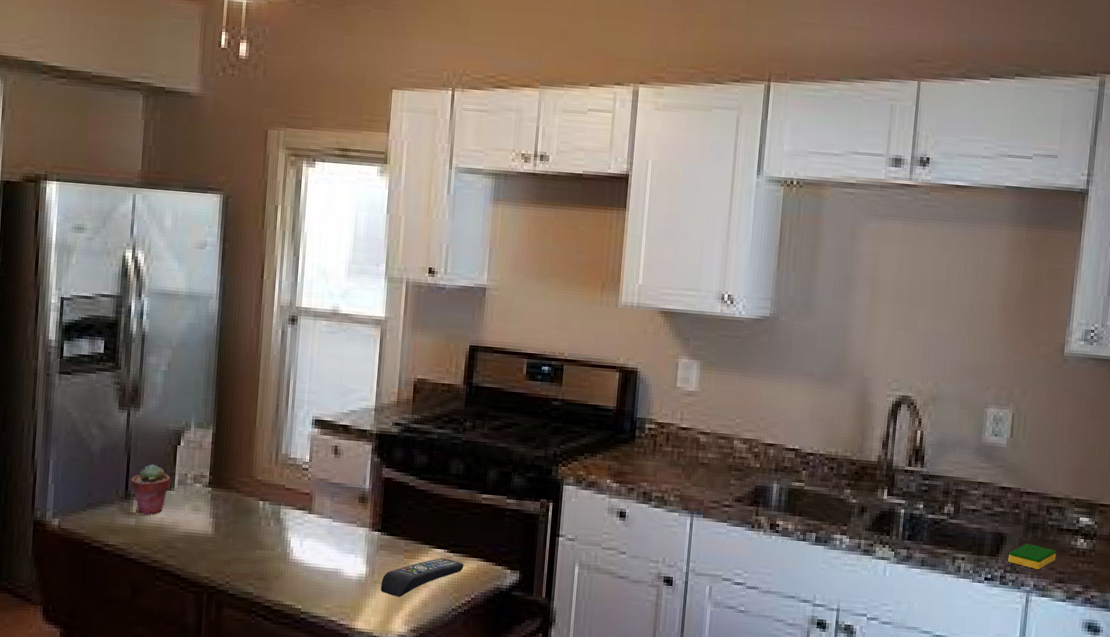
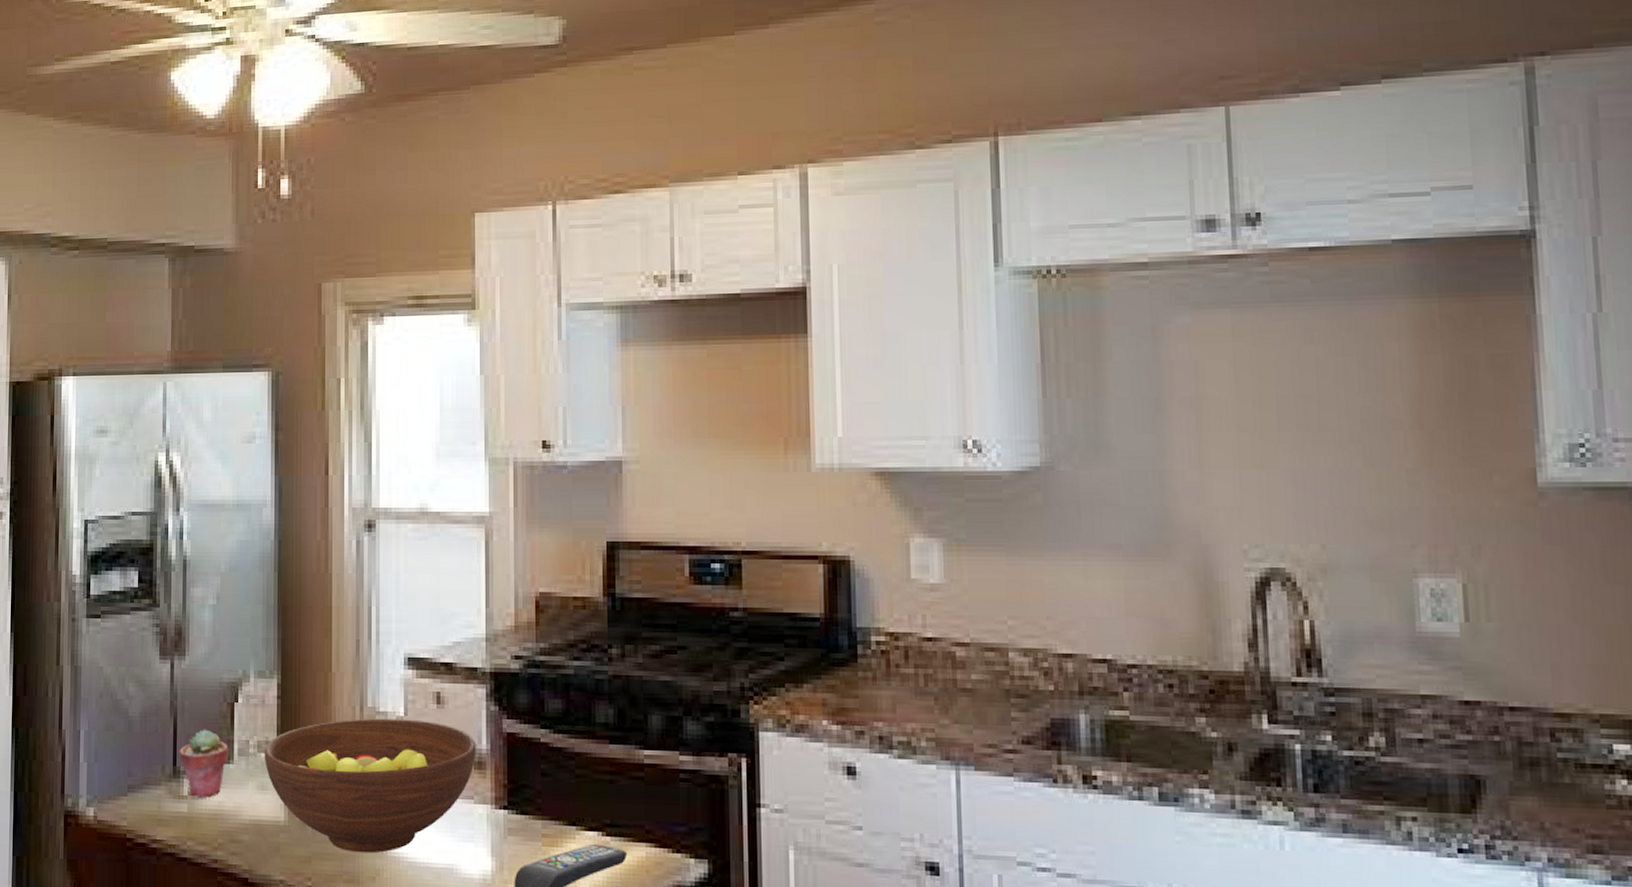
fruit bowl: none [198,462,362,560] -> present [264,718,476,854]
dish sponge: present [1008,543,1057,570] -> none [1494,790,1582,833]

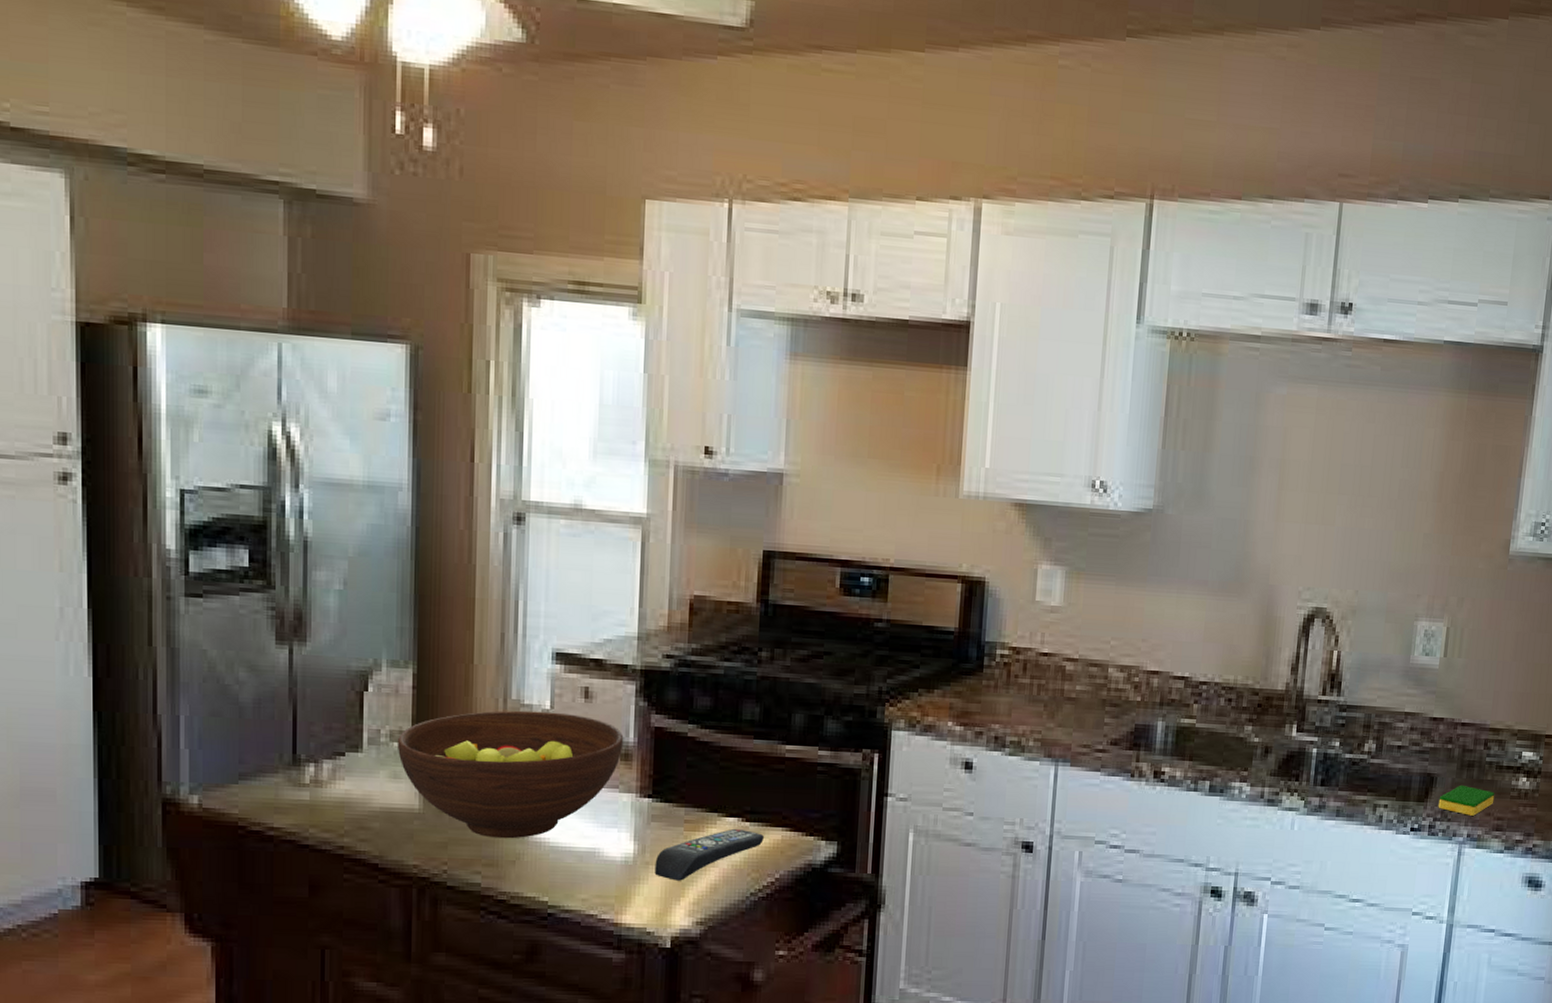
potted succulent: present [178,729,229,798] -> none [298,717,357,786]
dish sponge: none [1494,790,1582,833] -> present [1438,784,1495,816]

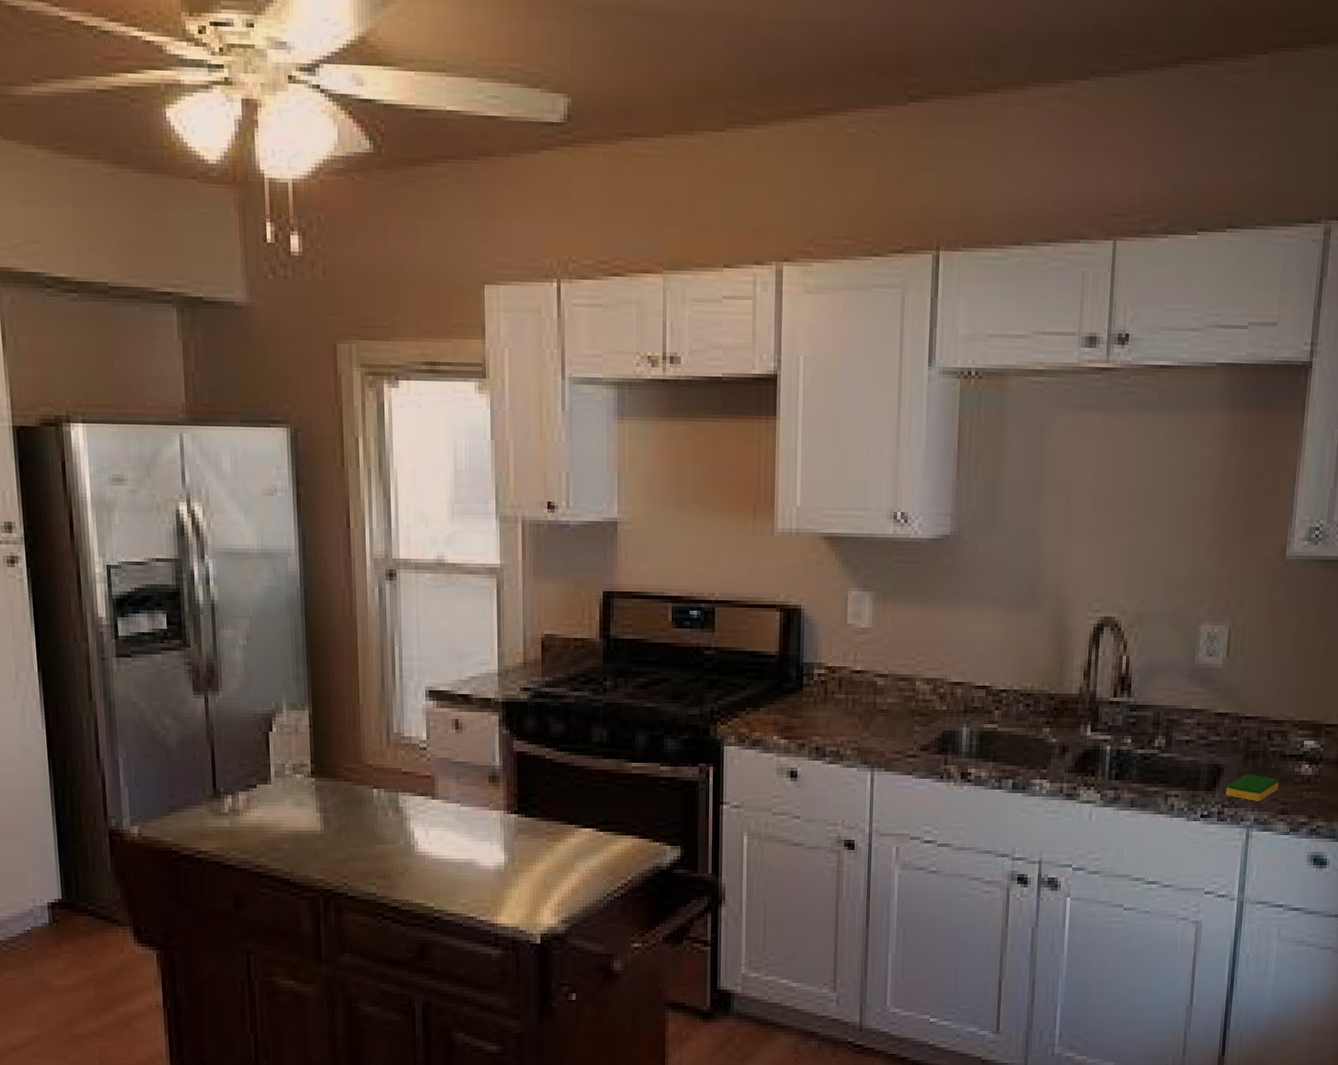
fruit bowl: present [396,710,624,839] -> none [299,742,491,854]
remote control: present [654,828,764,881] -> none [523,837,616,885]

